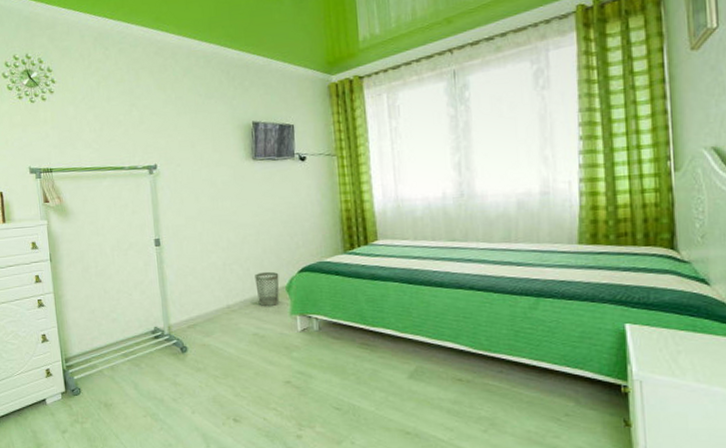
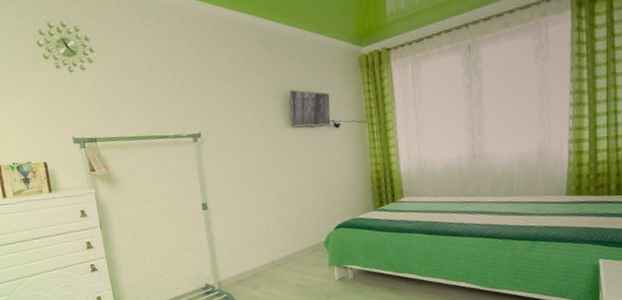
wastebasket: present [255,271,280,307] -> none [296,228,319,261]

